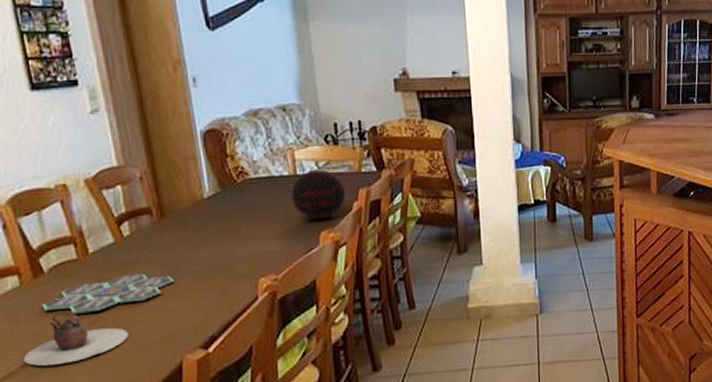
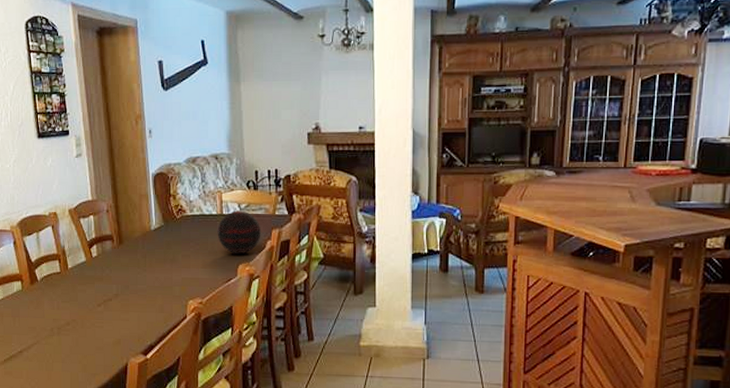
teapot: present [23,312,128,366] -> none [20,313,91,354]
board game: present [42,273,174,314] -> none [35,288,126,316]

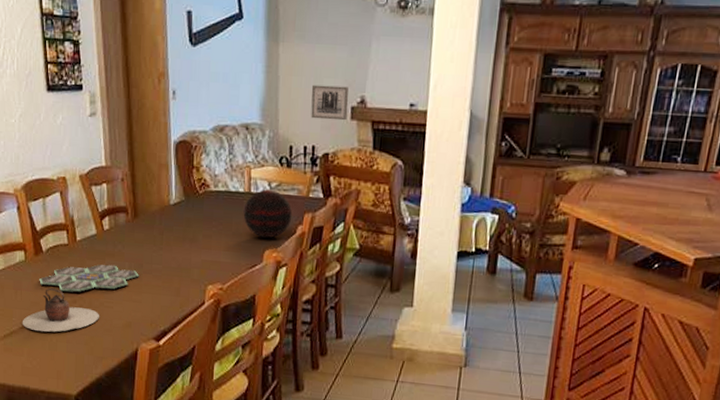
teapot: none [20,313,91,354] -> present [22,288,99,332]
board game: none [35,288,126,316] -> present [39,264,139,293]
wall art: none [271,116,305,146] -> present [311,84,349,121]

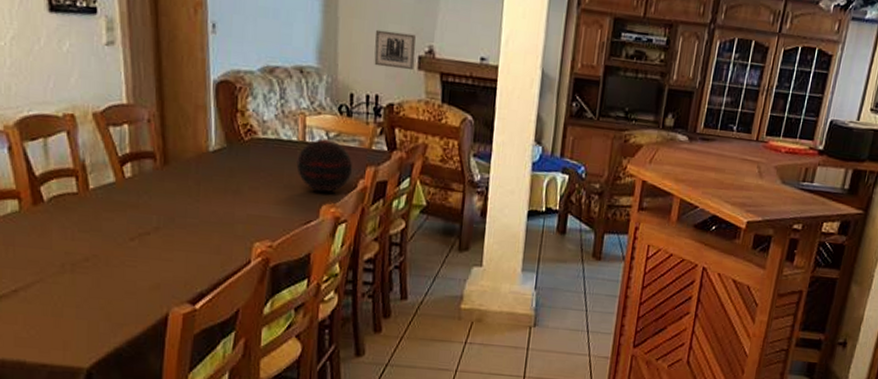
teapot: present [22,288,99,332] -> none [15,243,119,296]
board game: present [39,264,139,293] -> none [39,217,170,250]

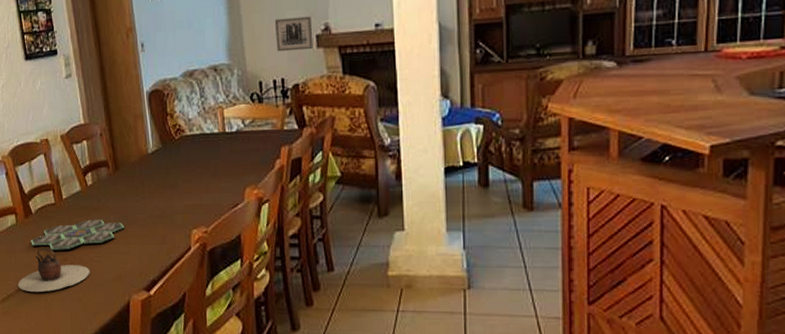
teapot: none [15,243,119,296] -> present [17,248,90,293]
board game: none [39,217,170,250] -> present [31,219,125,250]
decorative orb: present [296,139,353,193] -> none [220,127,269,176]

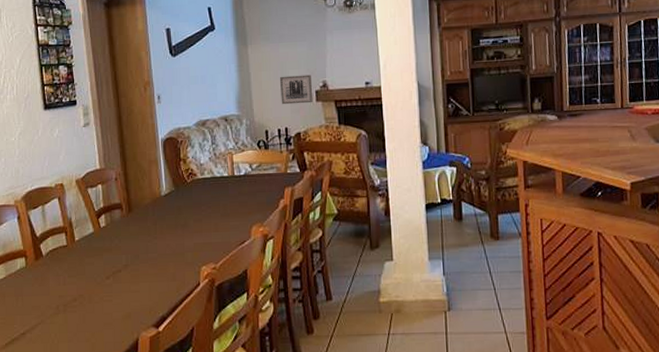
teapot: present [17,248,90,293] -> none [23,289,99,335]
board game: present [31,219,125,250] -> none [40,259,136,292]

